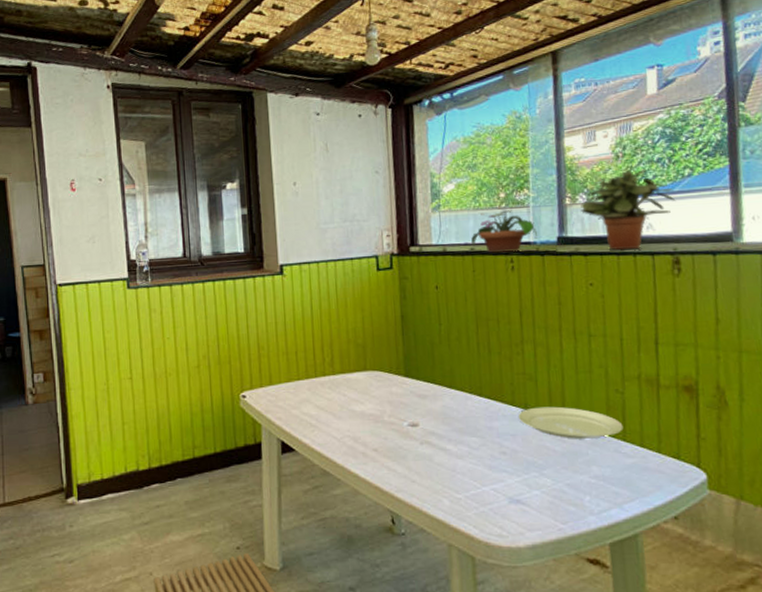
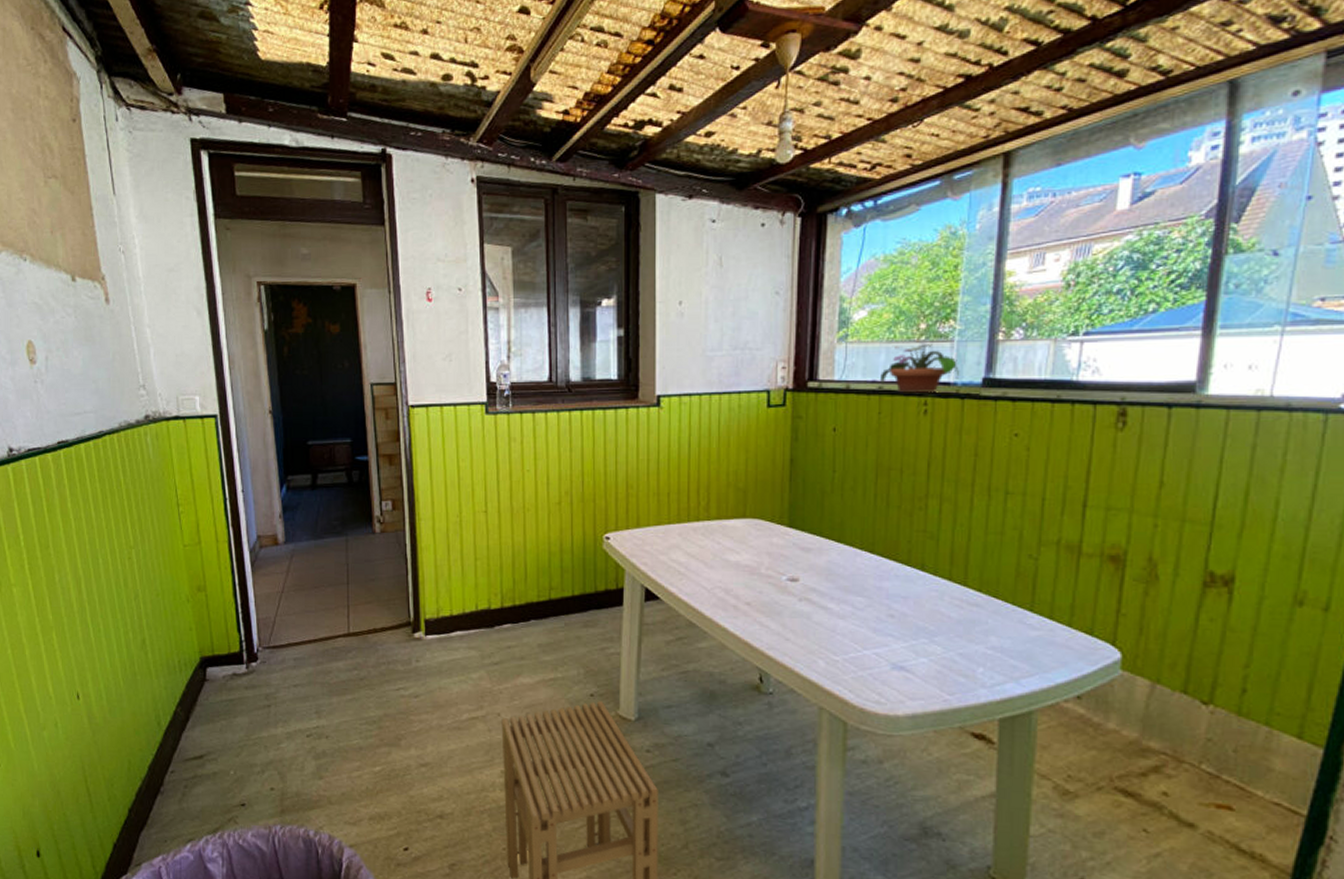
plate: present [518,406,624,439] -> none [912,568,1032,607]
potted plant: present [580,169,676,251] -> none [1014,301,1133,397]

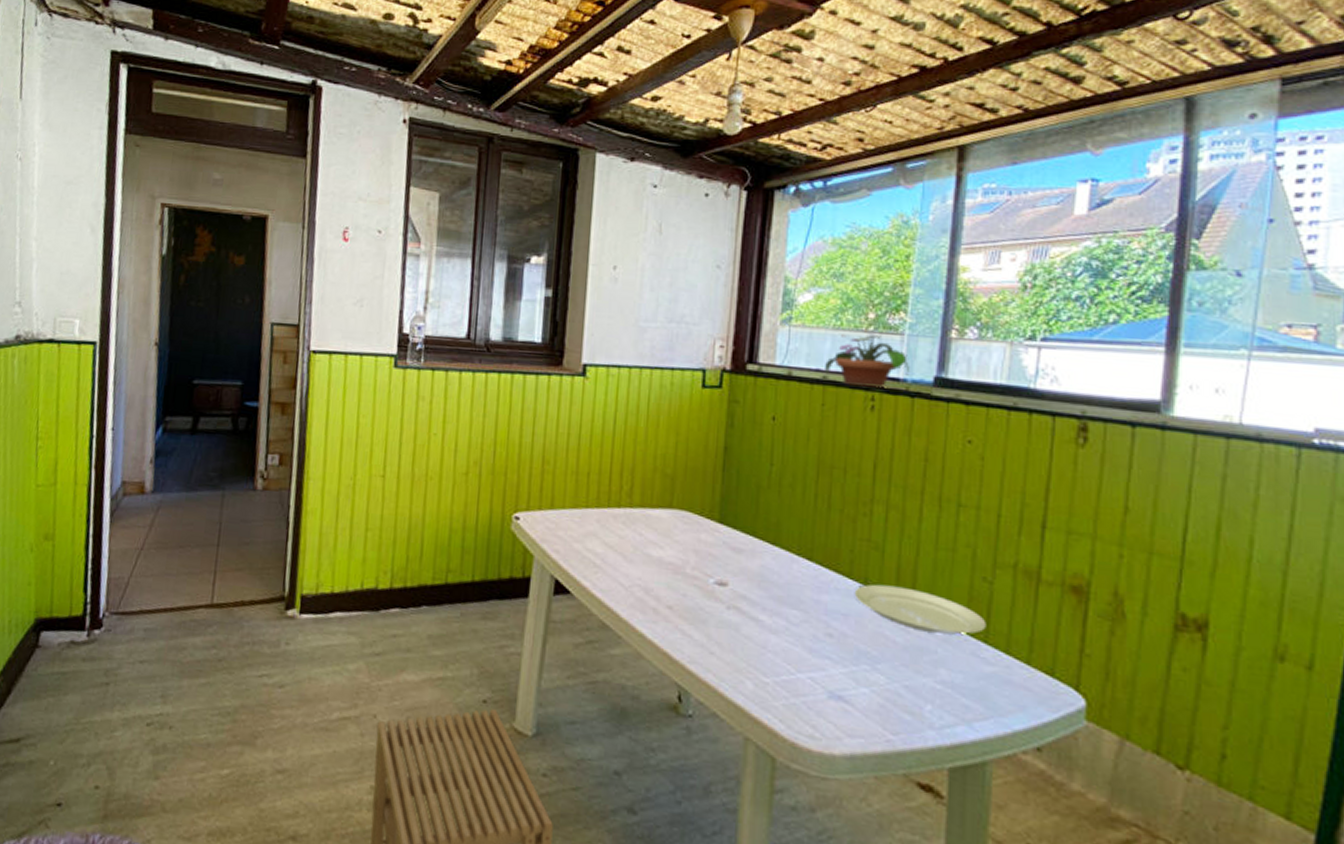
plate: none [912,568,1032,607] -> present [854,584,986,635]

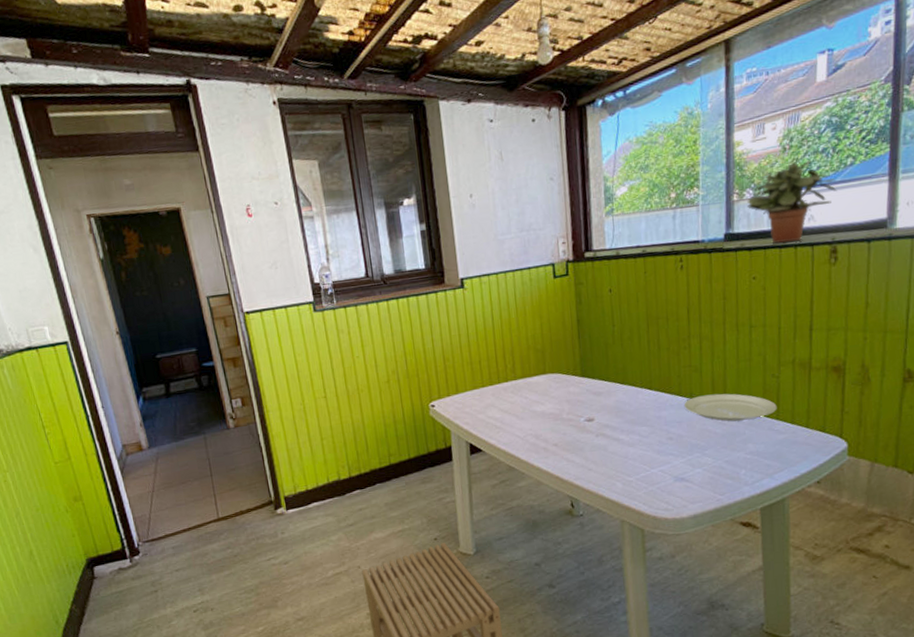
potted flower: present [825,328,911,388] -> none [643,206,706,254]
potted plant: none [967,306,1093,405] -> present [746,160,837,244]

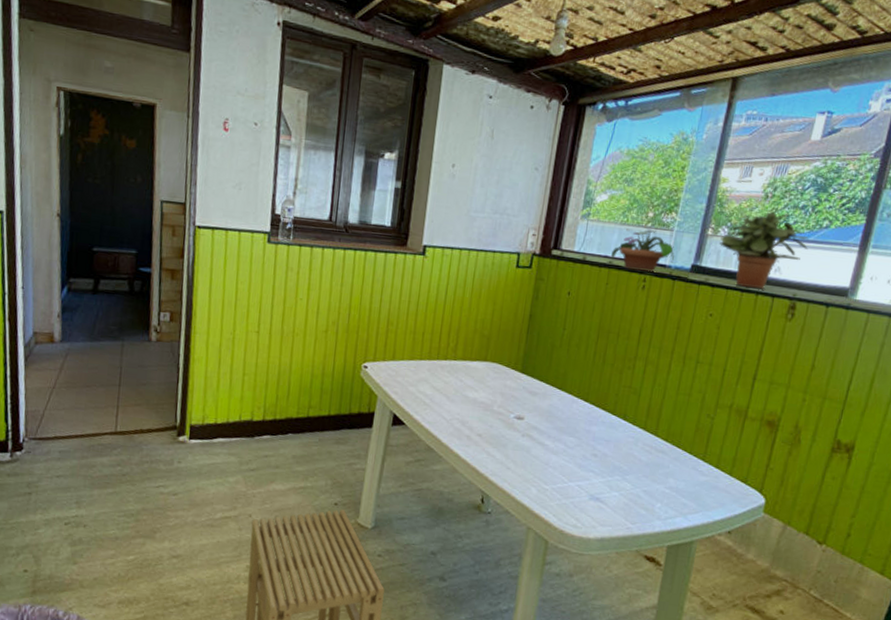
potted flower: none [643,206,706,254] -> present [611,224,675,272]
plate: present [684,393,777,422] -> none [615,419,706,455]

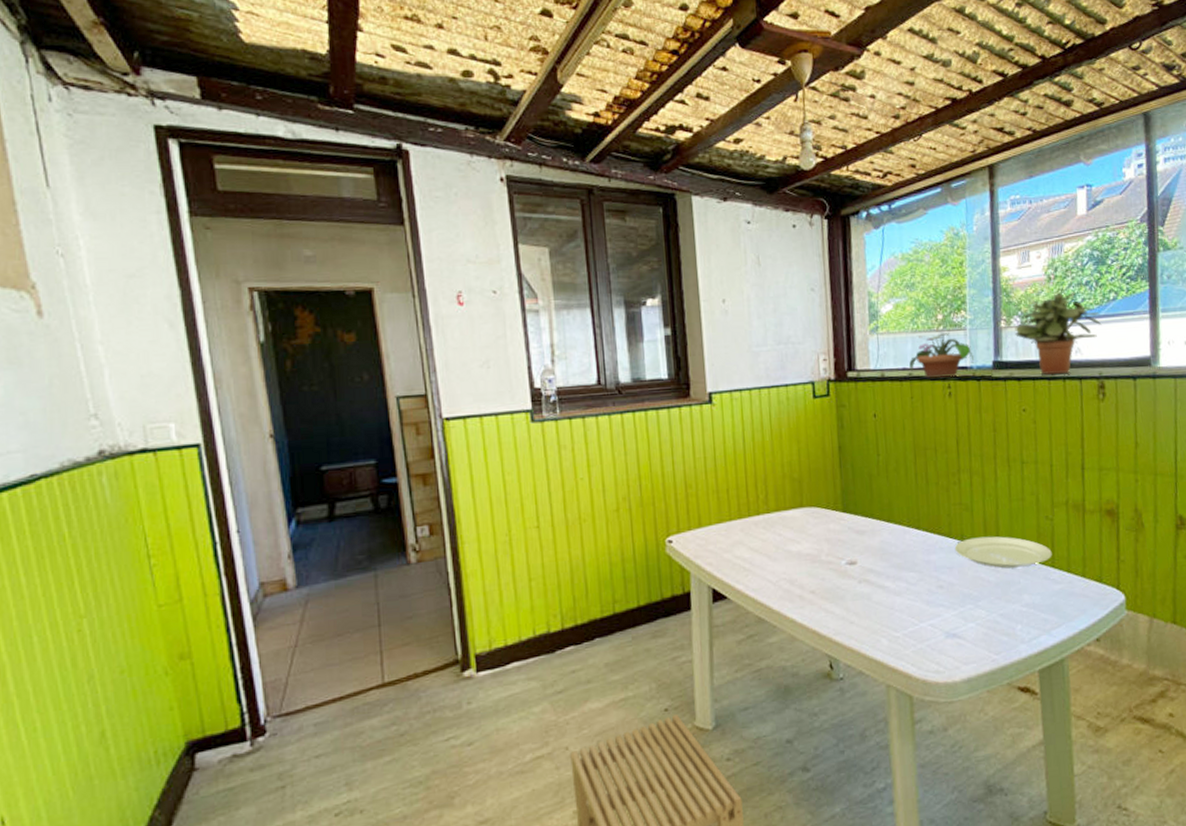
plate: none [615,419,706,455] -> present [954,536,1052,569]

